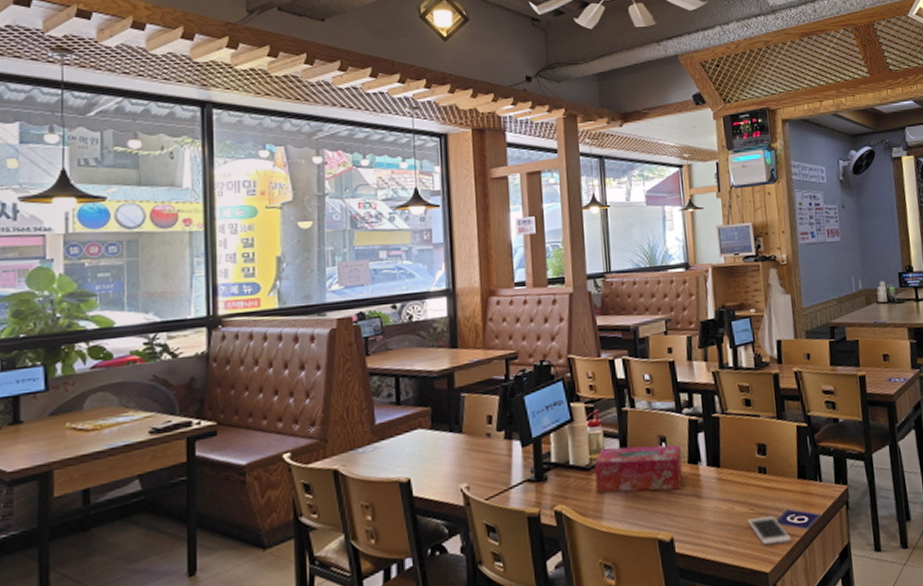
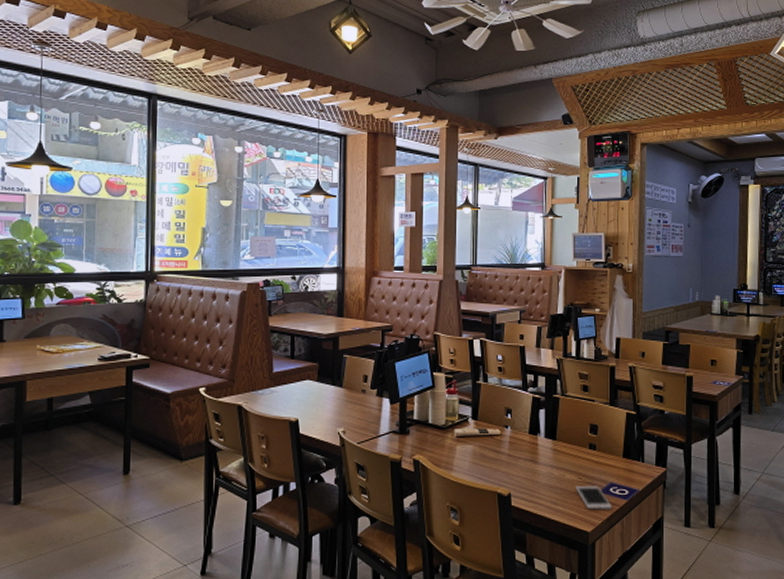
tissue box: present [594,445,683,493] -> none [448,413,523,454]

